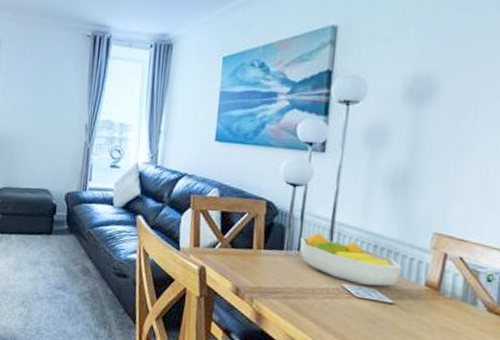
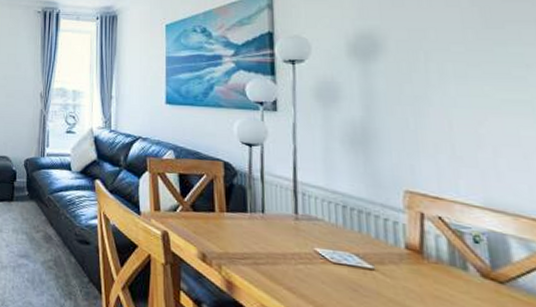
fruit bowl: present [300,232,402,287] -> none [263,193,377,250]

